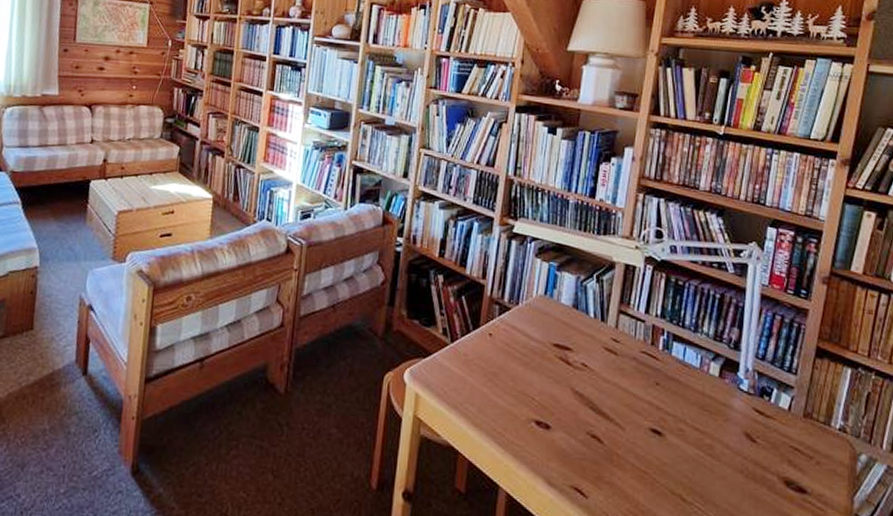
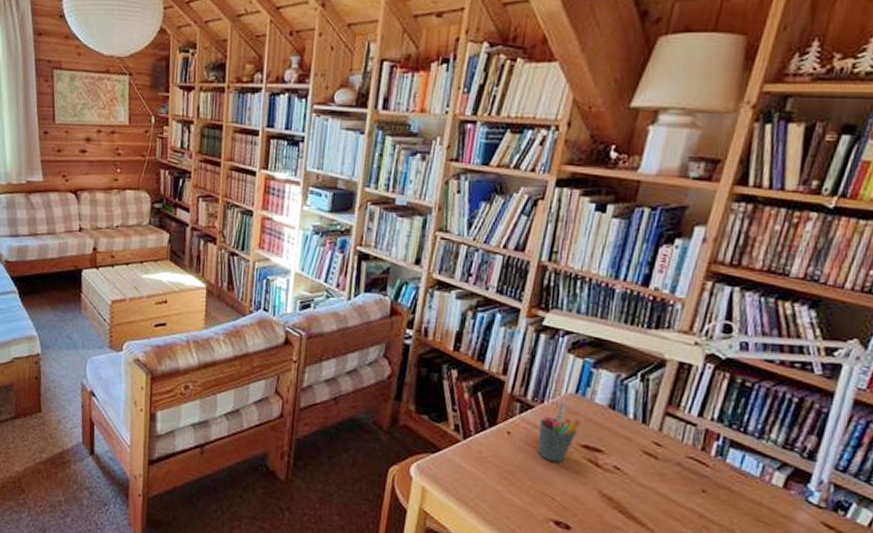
pen holder: none [516,305,551,362] -> present [537,404,581,463]

